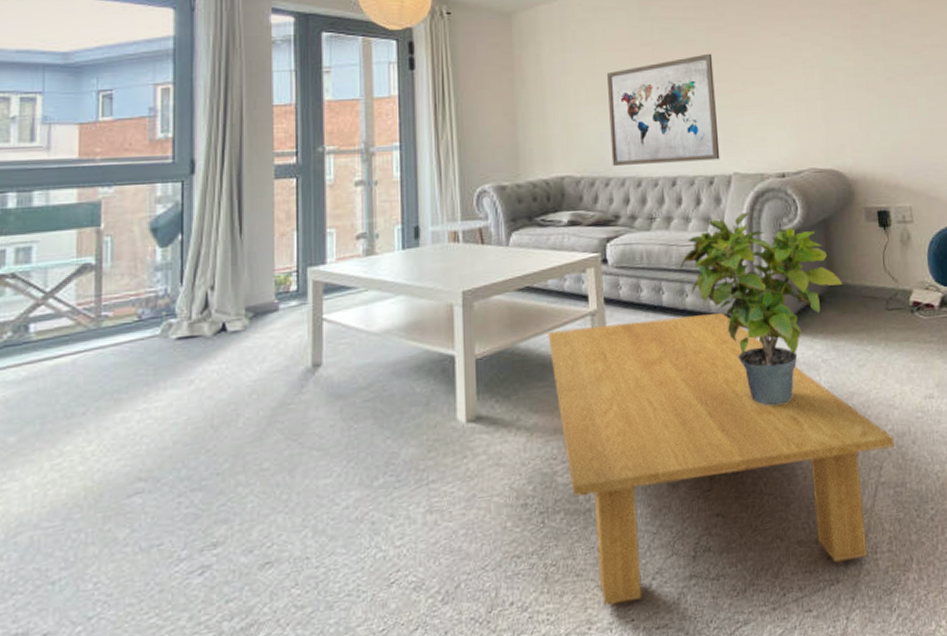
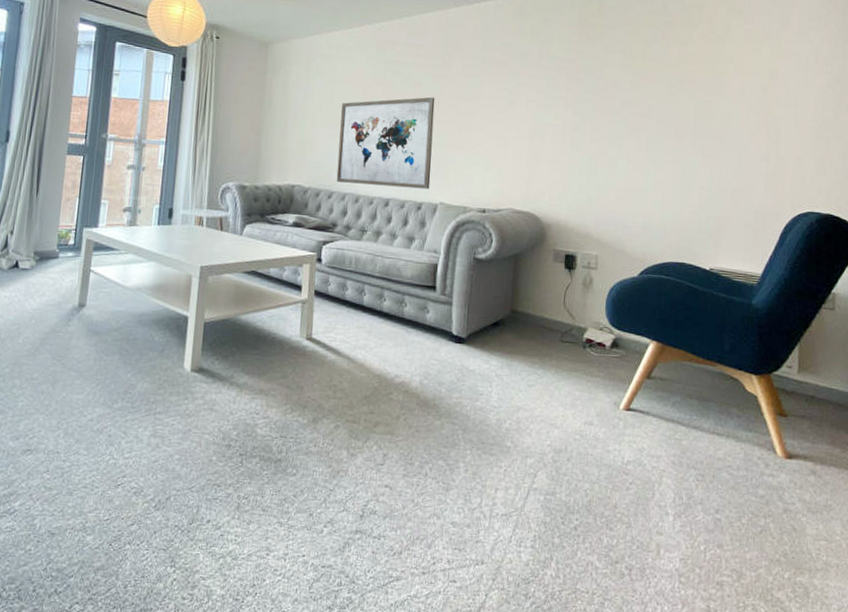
coffee table: present [548,312,895,606] -> none [264,310,551,548]
potted plant: present [680,213,843,406] -> none [383,238,525,406]

